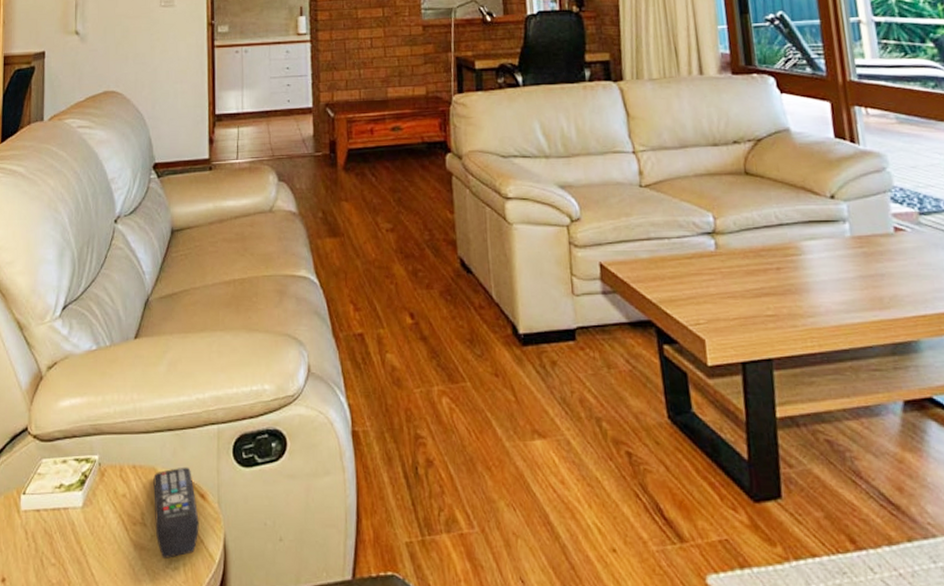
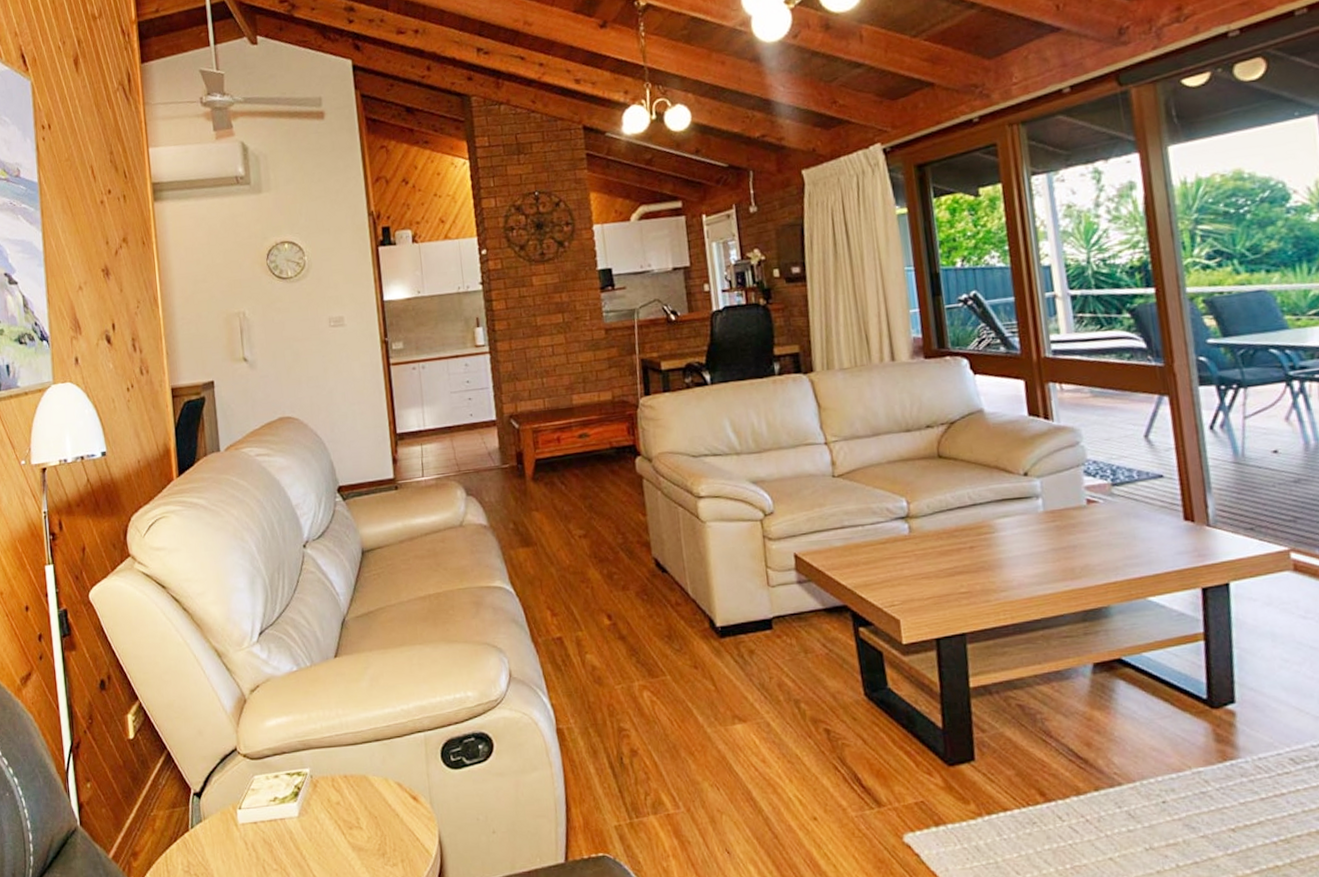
remote control: present [153,467,199,558] -> none [365,773,414,857]

